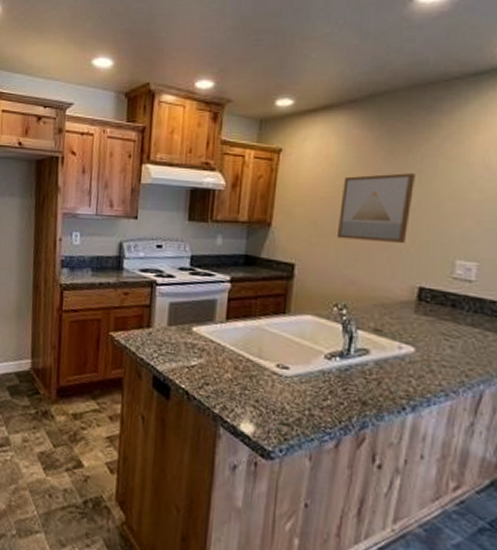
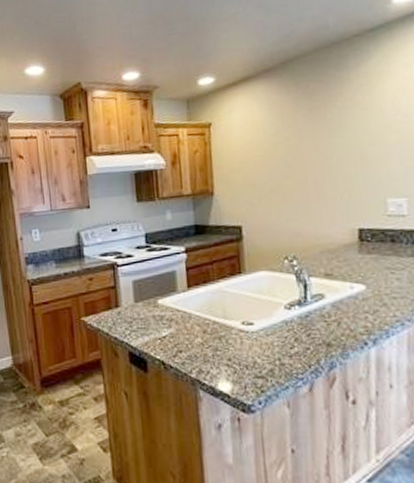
wall art: present [336,173,415,243] -> none [272,126,339,196]

